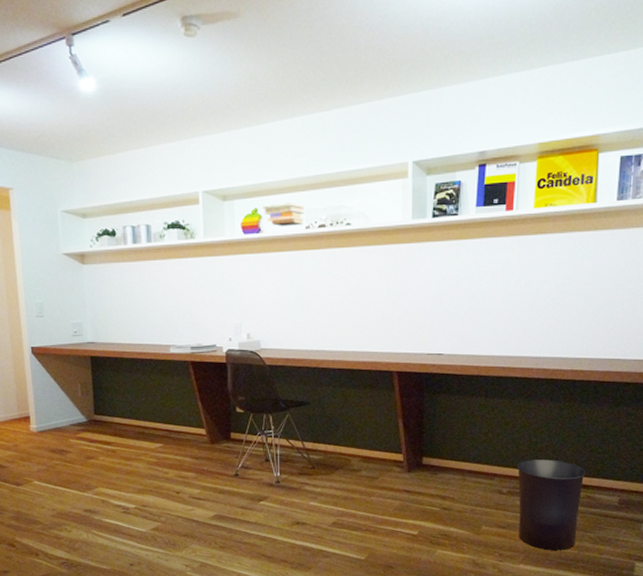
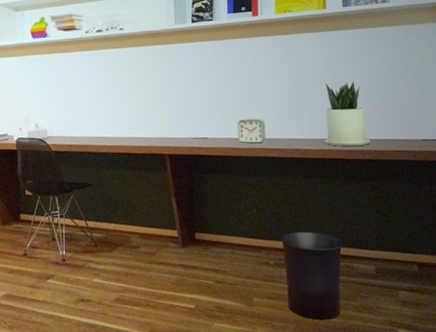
alarm clock: none [477,333,511,362] -> present [237,119,266,144]
planter: none [576,291,631,368] -> present [323,81,371,147]

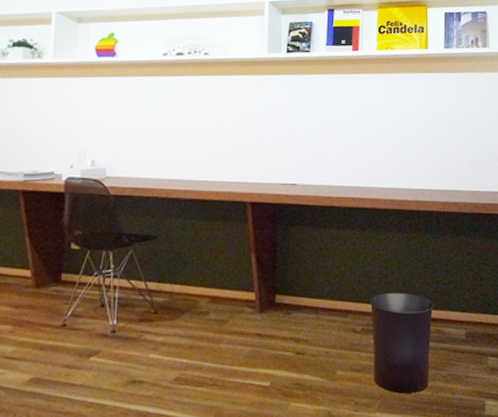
books: present [47,12,84,32] -> none [118,29,163,52]
alarm clock: present [237,119,266,144] -> none [329,164,360,192]
planter: present [323,81,371,147] -> none [419,127,466,199]

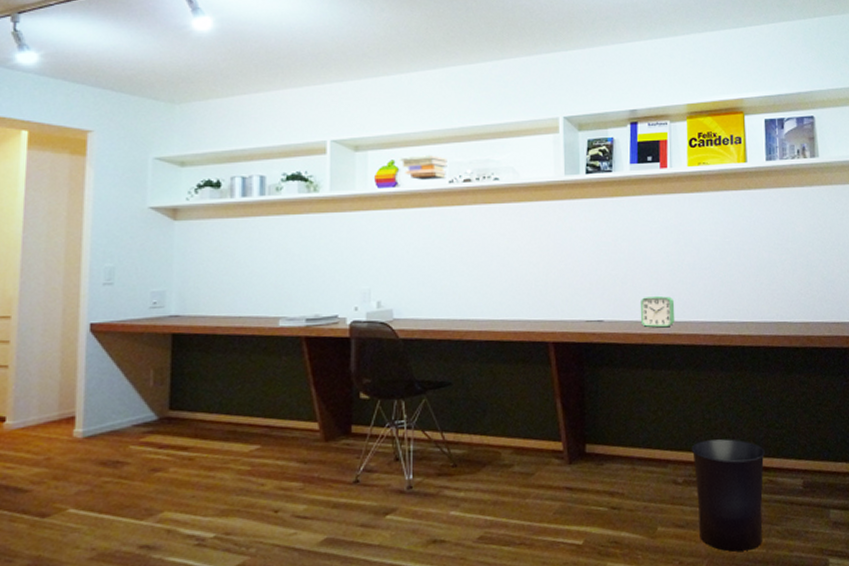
books: none [118,29,163,52] -> present [399,155,447,180]
alarm clock: none [329,164,360,192] -> present [640,296,675,328]

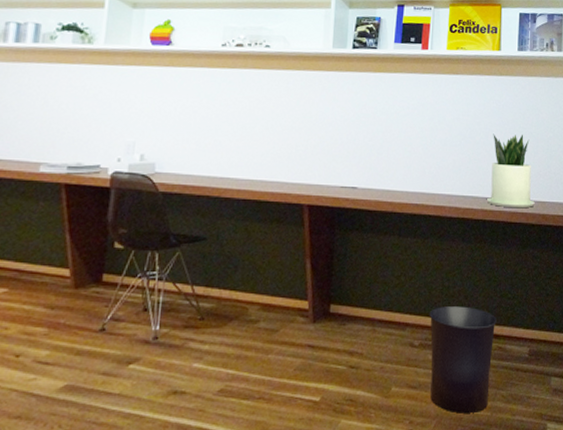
books: present [399,155,447,180] -> none [175,17,222,43]
alarm clock: present [640,296,675,328] -> none [391,168,425,198]
planter: none [743,251,798,332] -> present [486,133,535,209]

